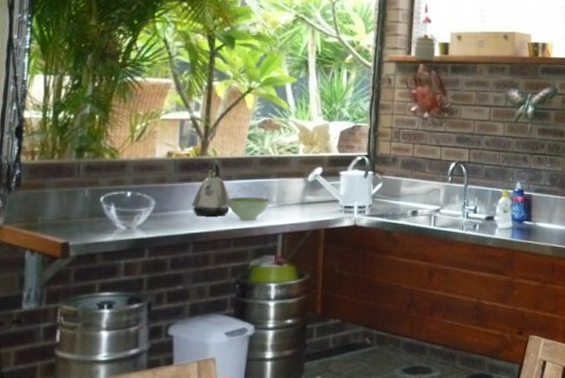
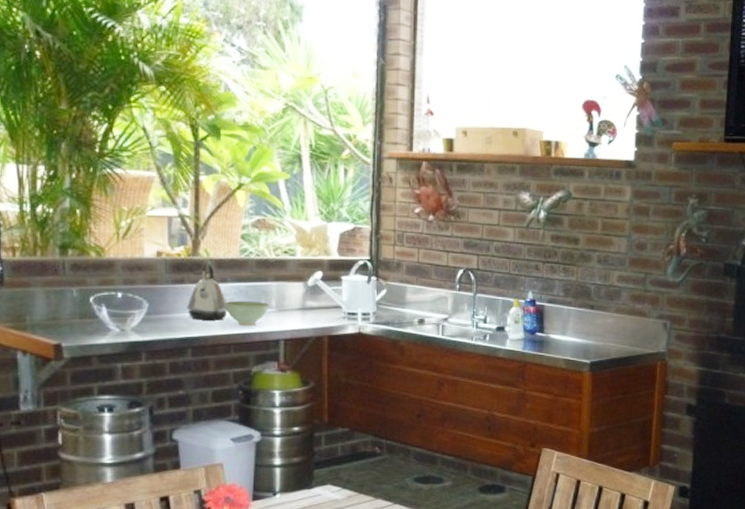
jar: present [413,34,436,63] -> none [416,128,440,160]

